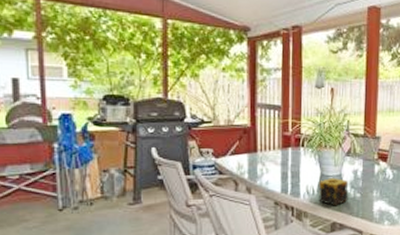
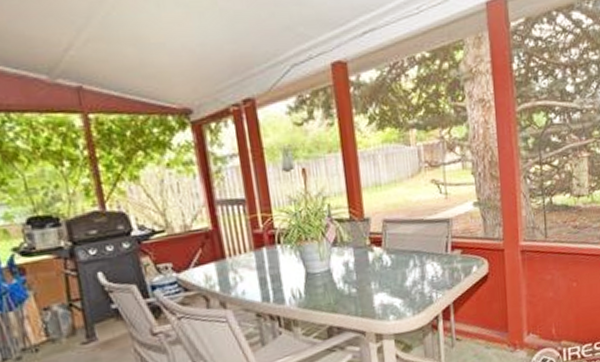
candle: present [319,178,349,206] -> none [305,274,343,308]

